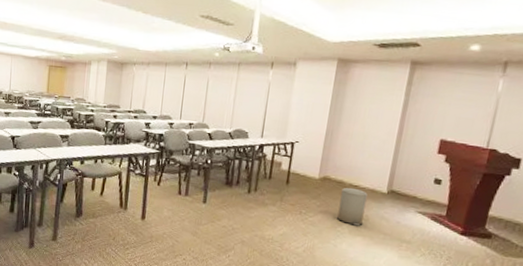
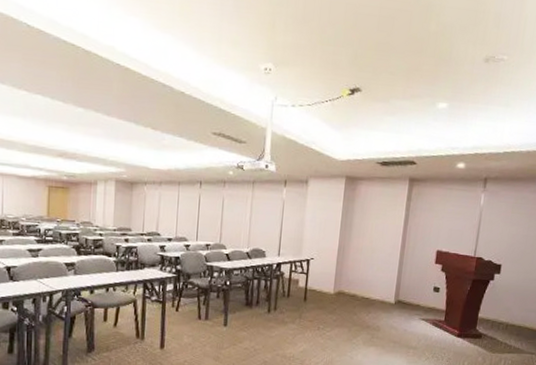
pedal bin: present [337,187,368,226] -> none [352,300,378,337]

